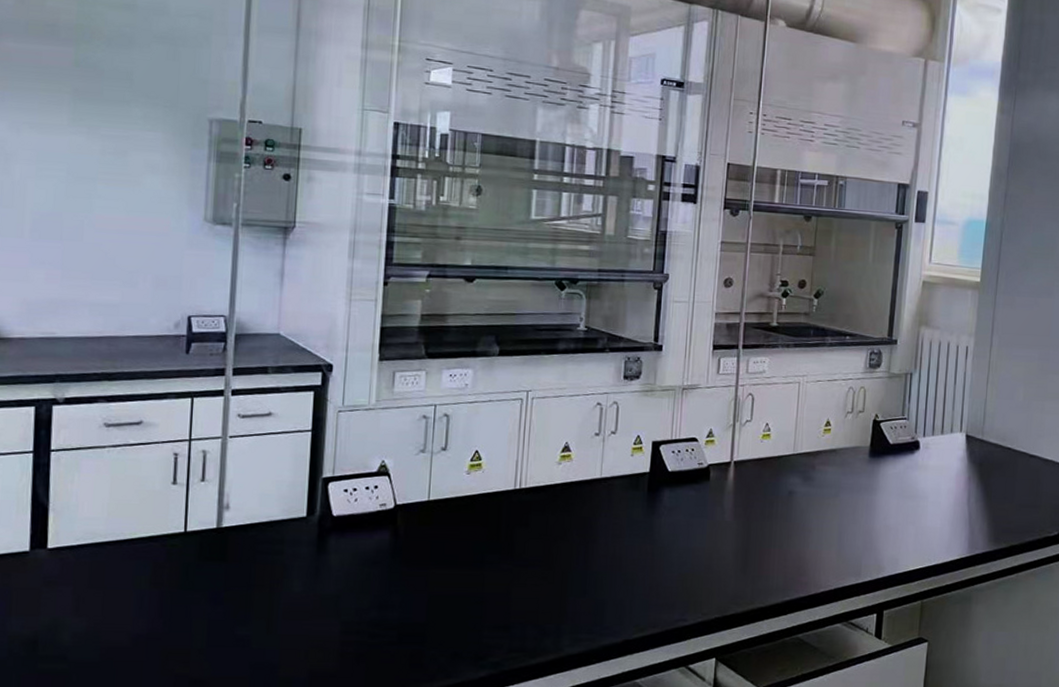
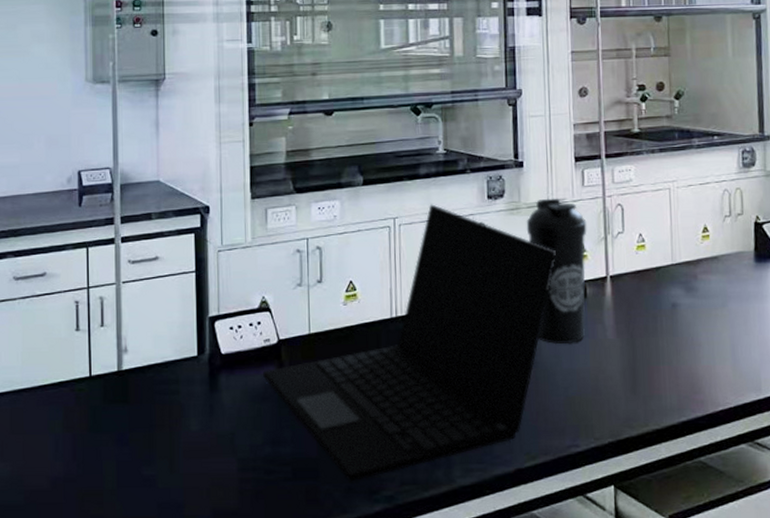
laptop: none [375,380,686,648] -> present [262,204,557,482]
water bottle: none [658,383,718,524] -> present [526,198,587,345]

